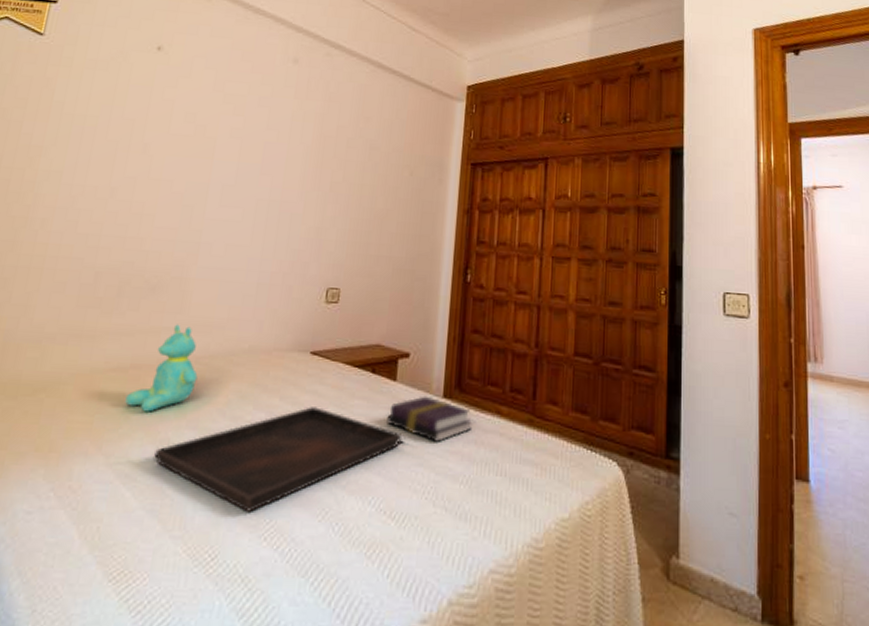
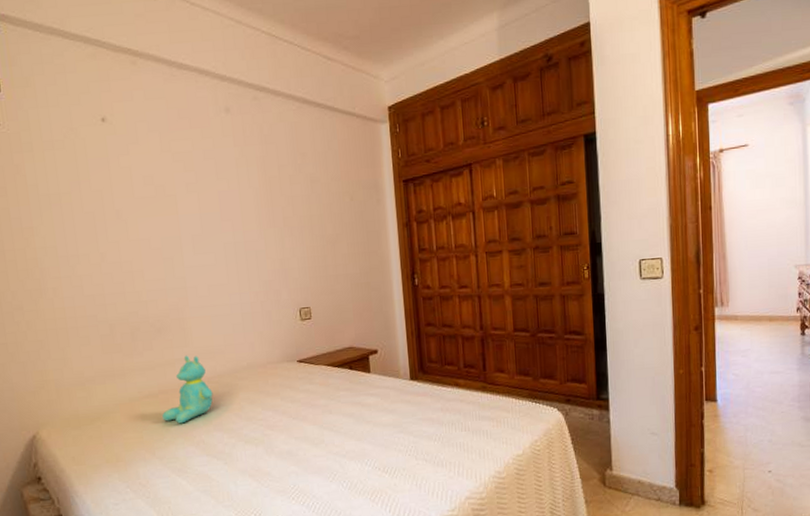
serving tray: present [154,407,401,512] -> none [195,401,382,483]
book: present [385,396,472,442] -> none [367,380,437,414]

